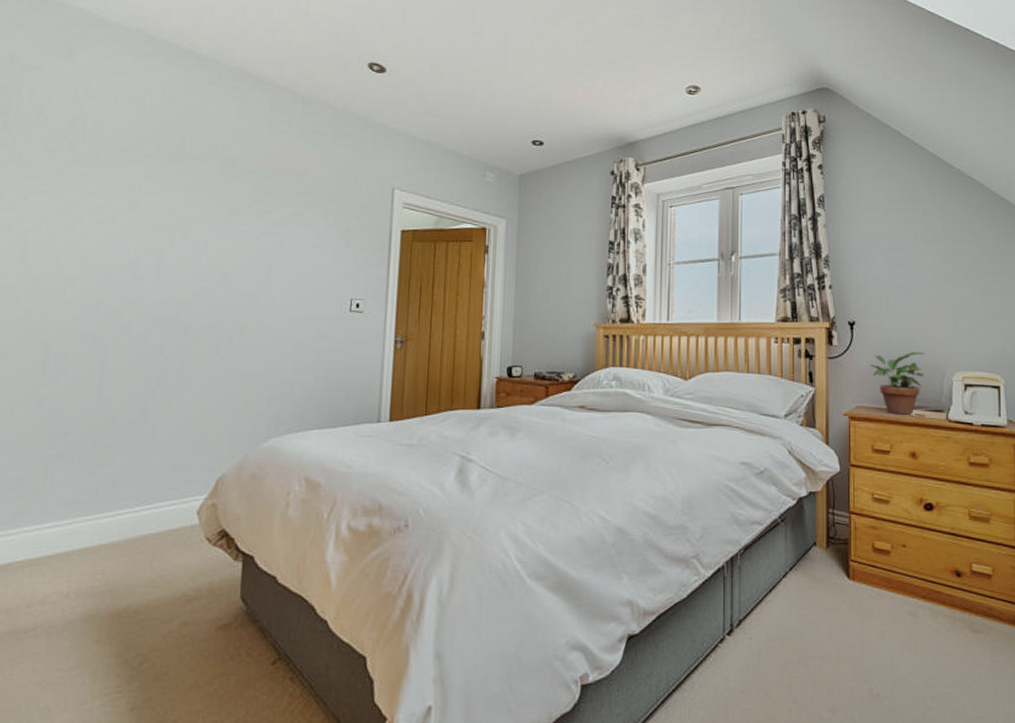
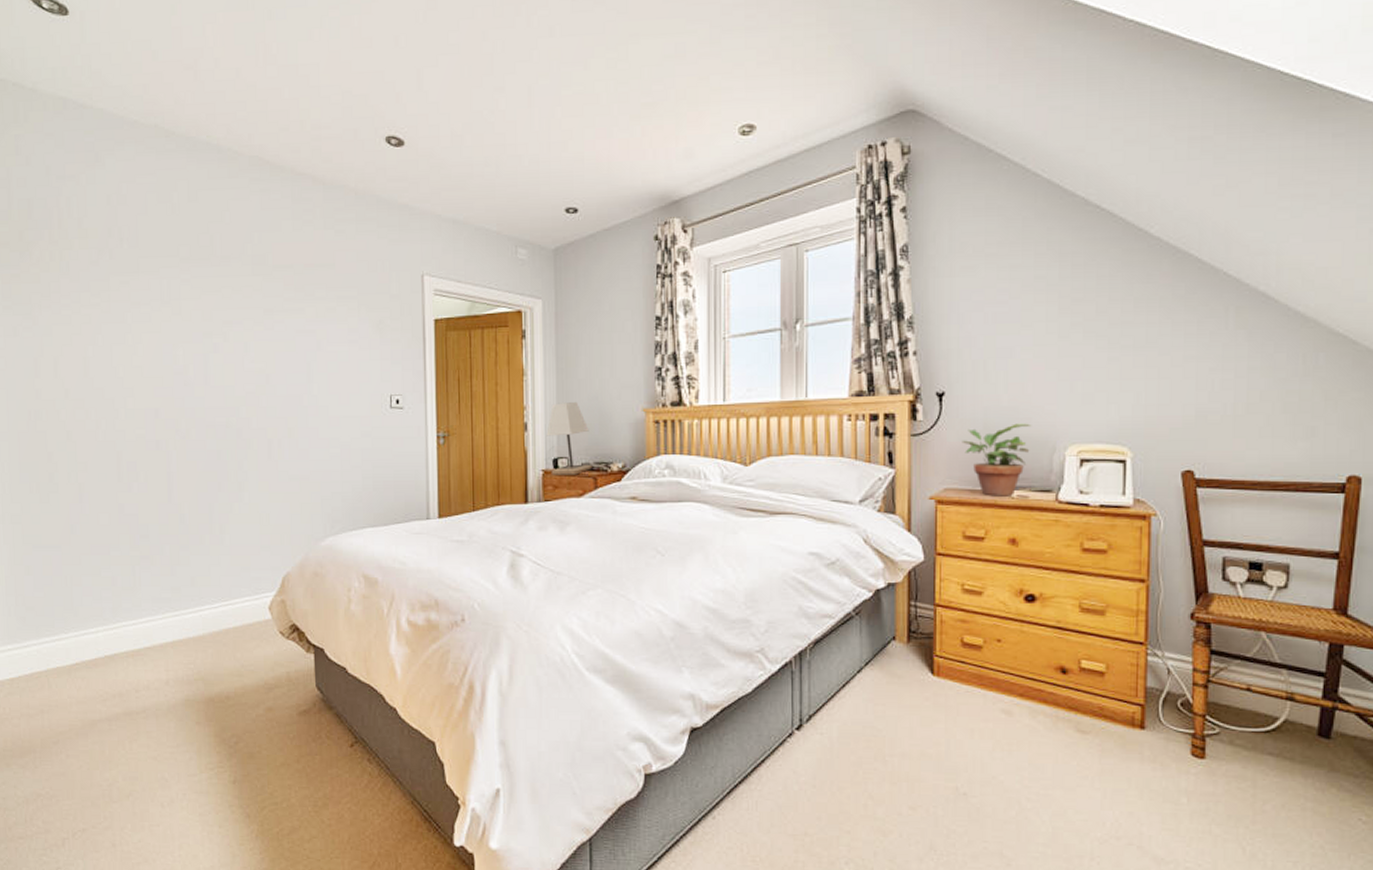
lamp: none [502,314,545,383] -> present [546,401,592,475]

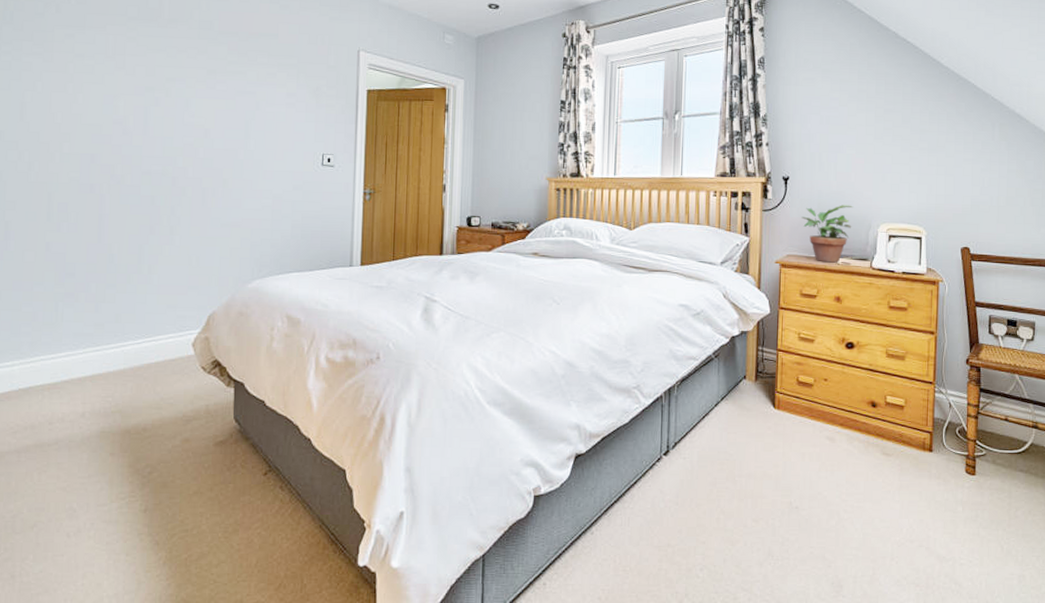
lamp: present [546,401,592,475] -> none [462,168,501,232]

